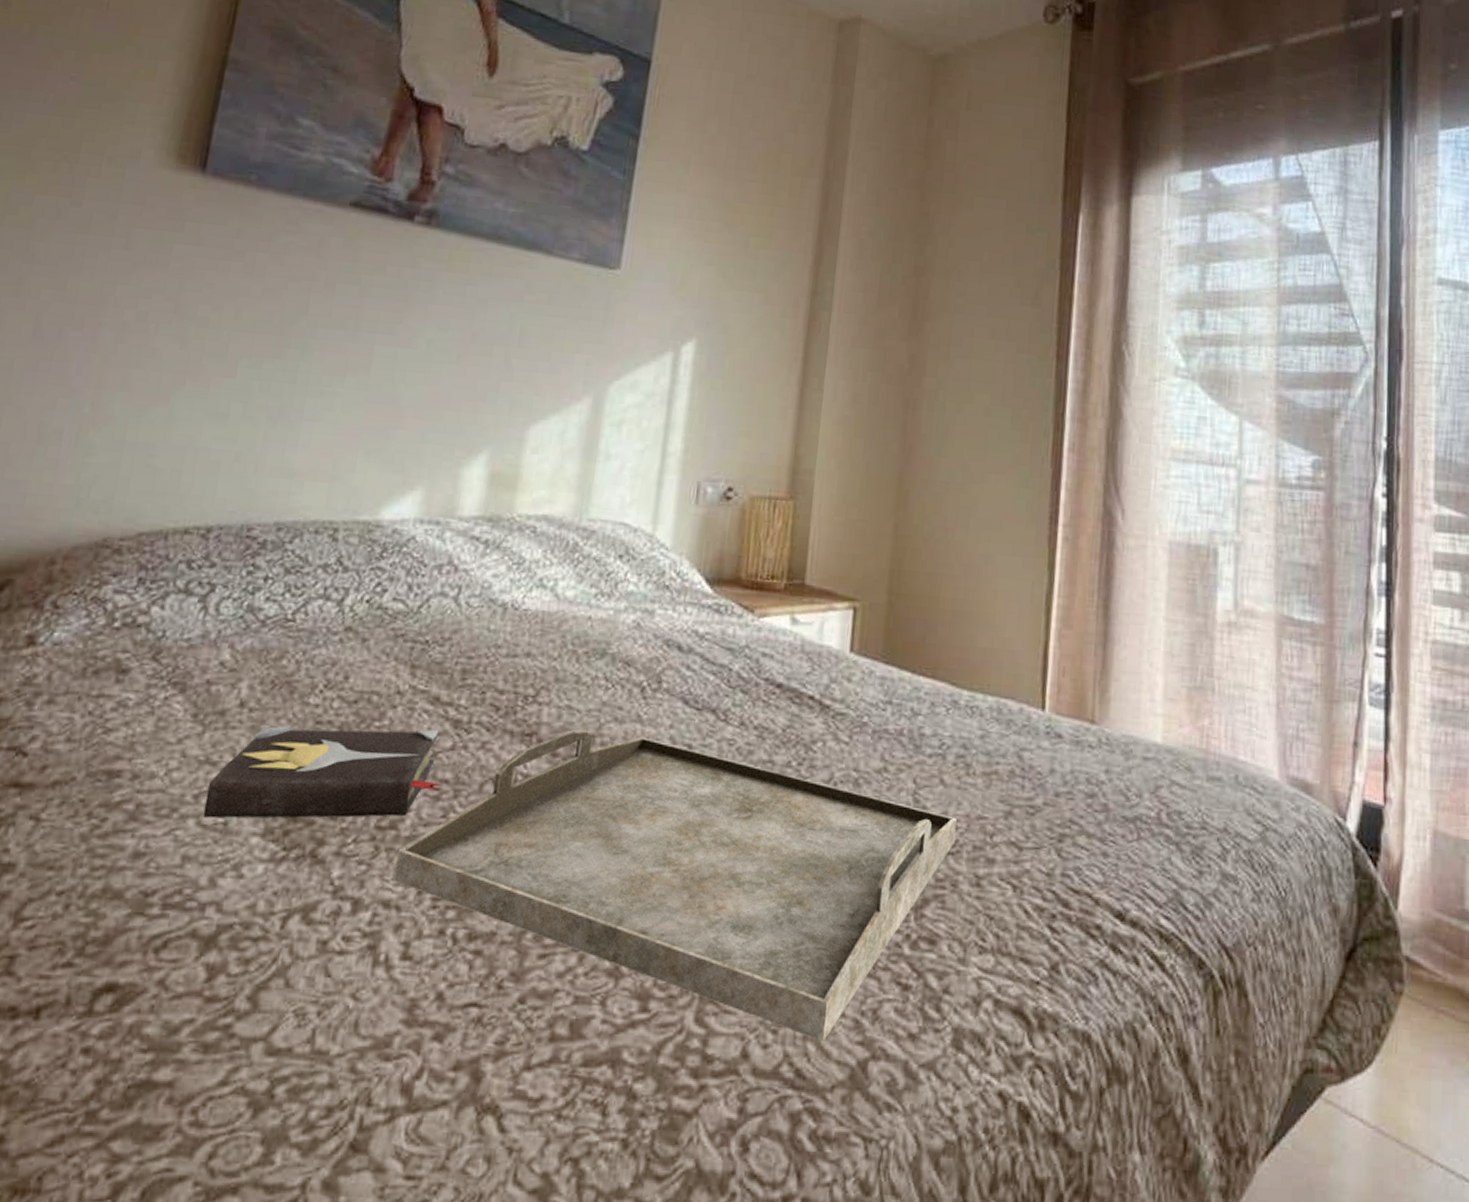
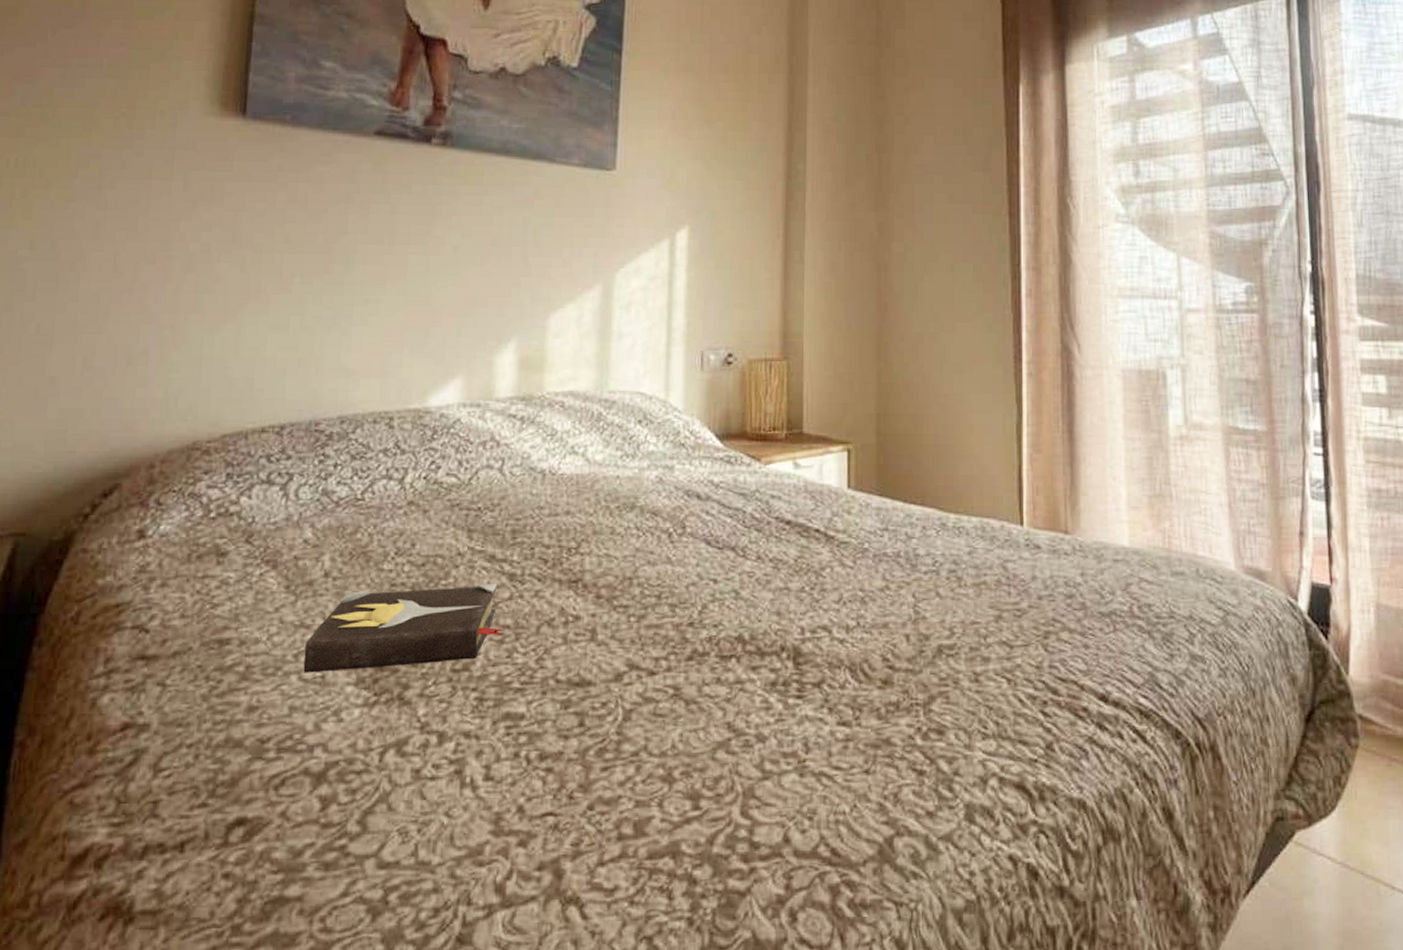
serving tray: present [393,729,957,1041] -> none [471,573,953,824]

